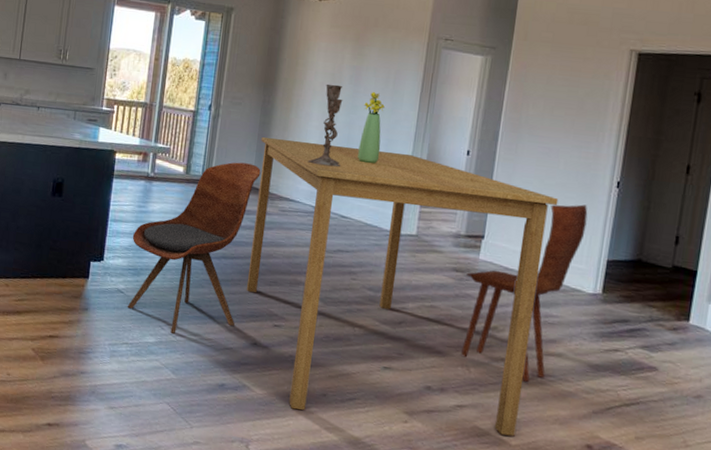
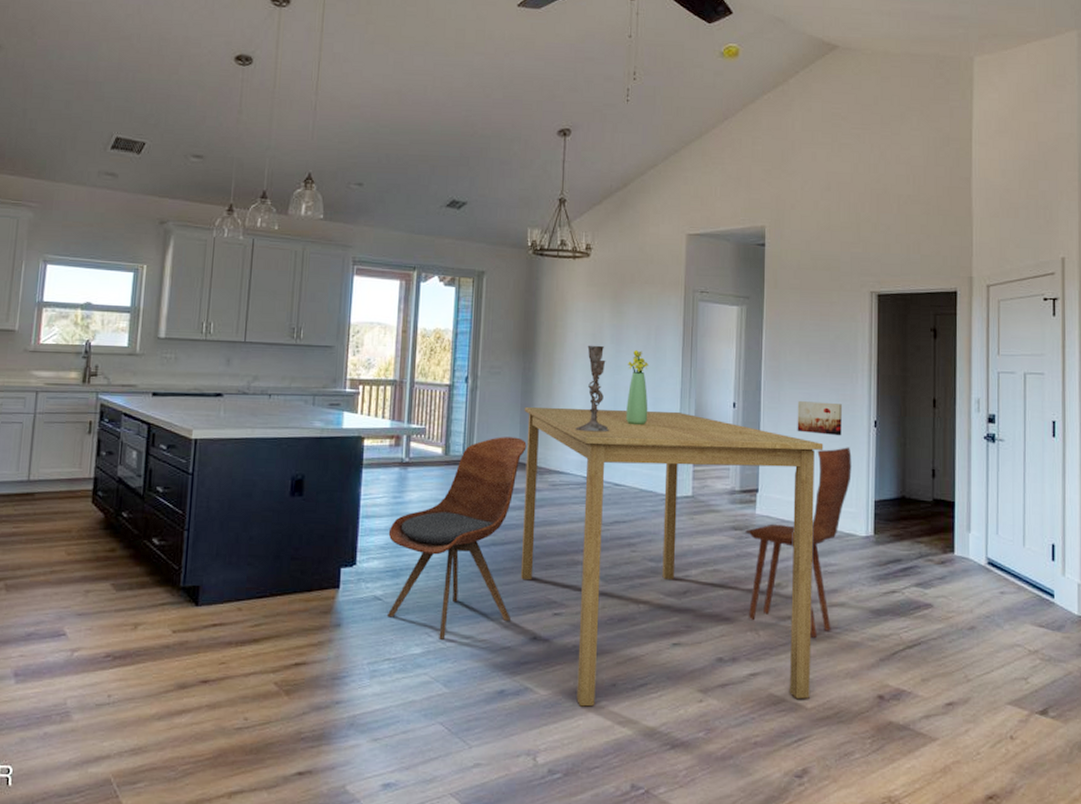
wall art: none [531,155,583,193] -> present [797,401,842,436]

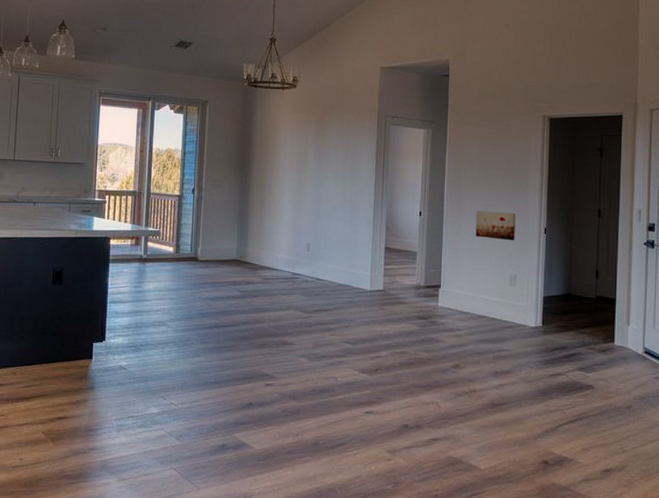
dining chair: present [386,437,527,639] -> none [130,238,243,402]
dining table: present [520,407,824,707] -> none [238,214,499,461]
candlestick: present [575,345,610,432] -> none [284,162,313,236]
bouquet: present [626,350,648,426] -> none [327,167,346,231]
dining chair: present [745,447,852,638] -> none [429,250,524,411]

